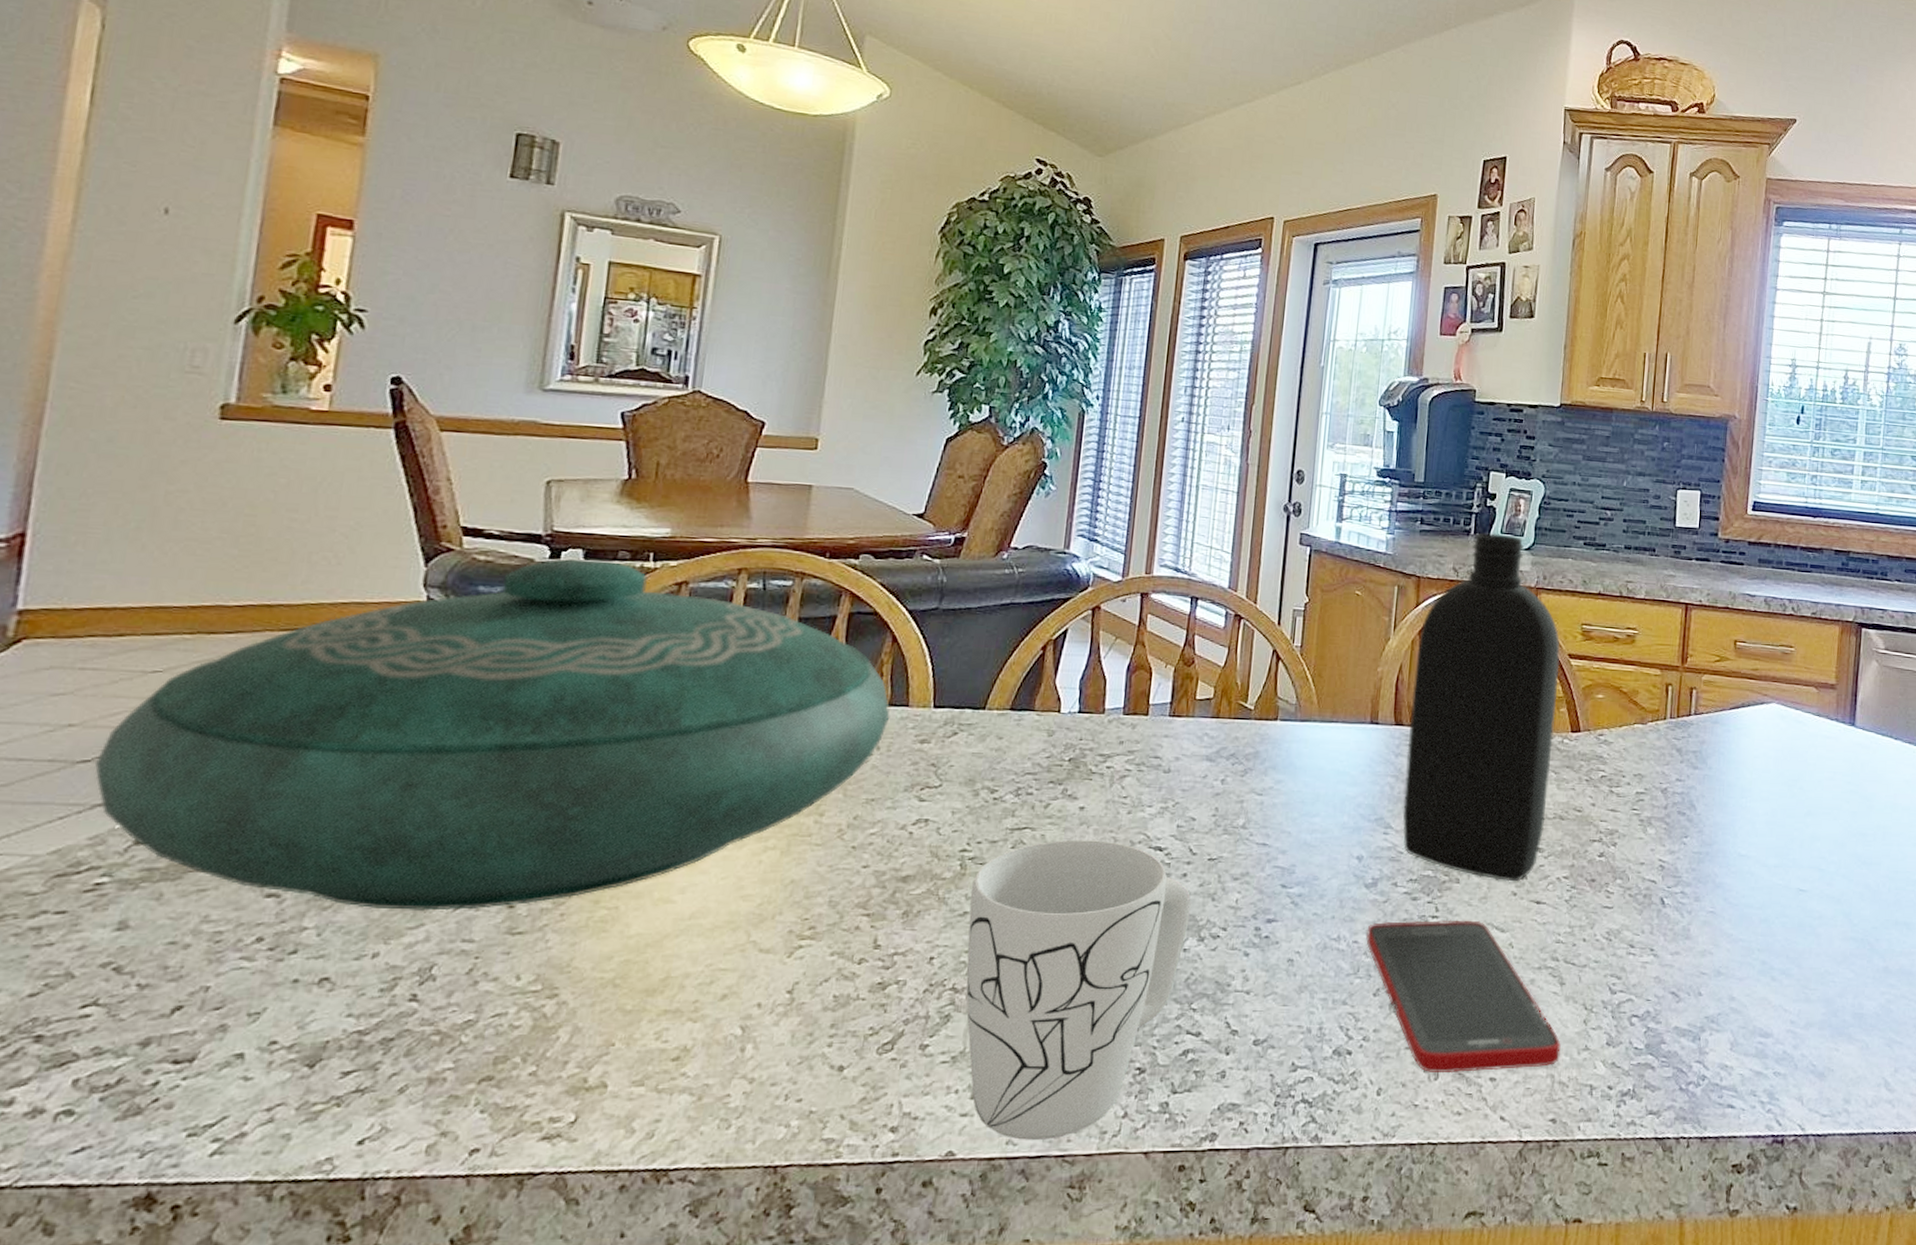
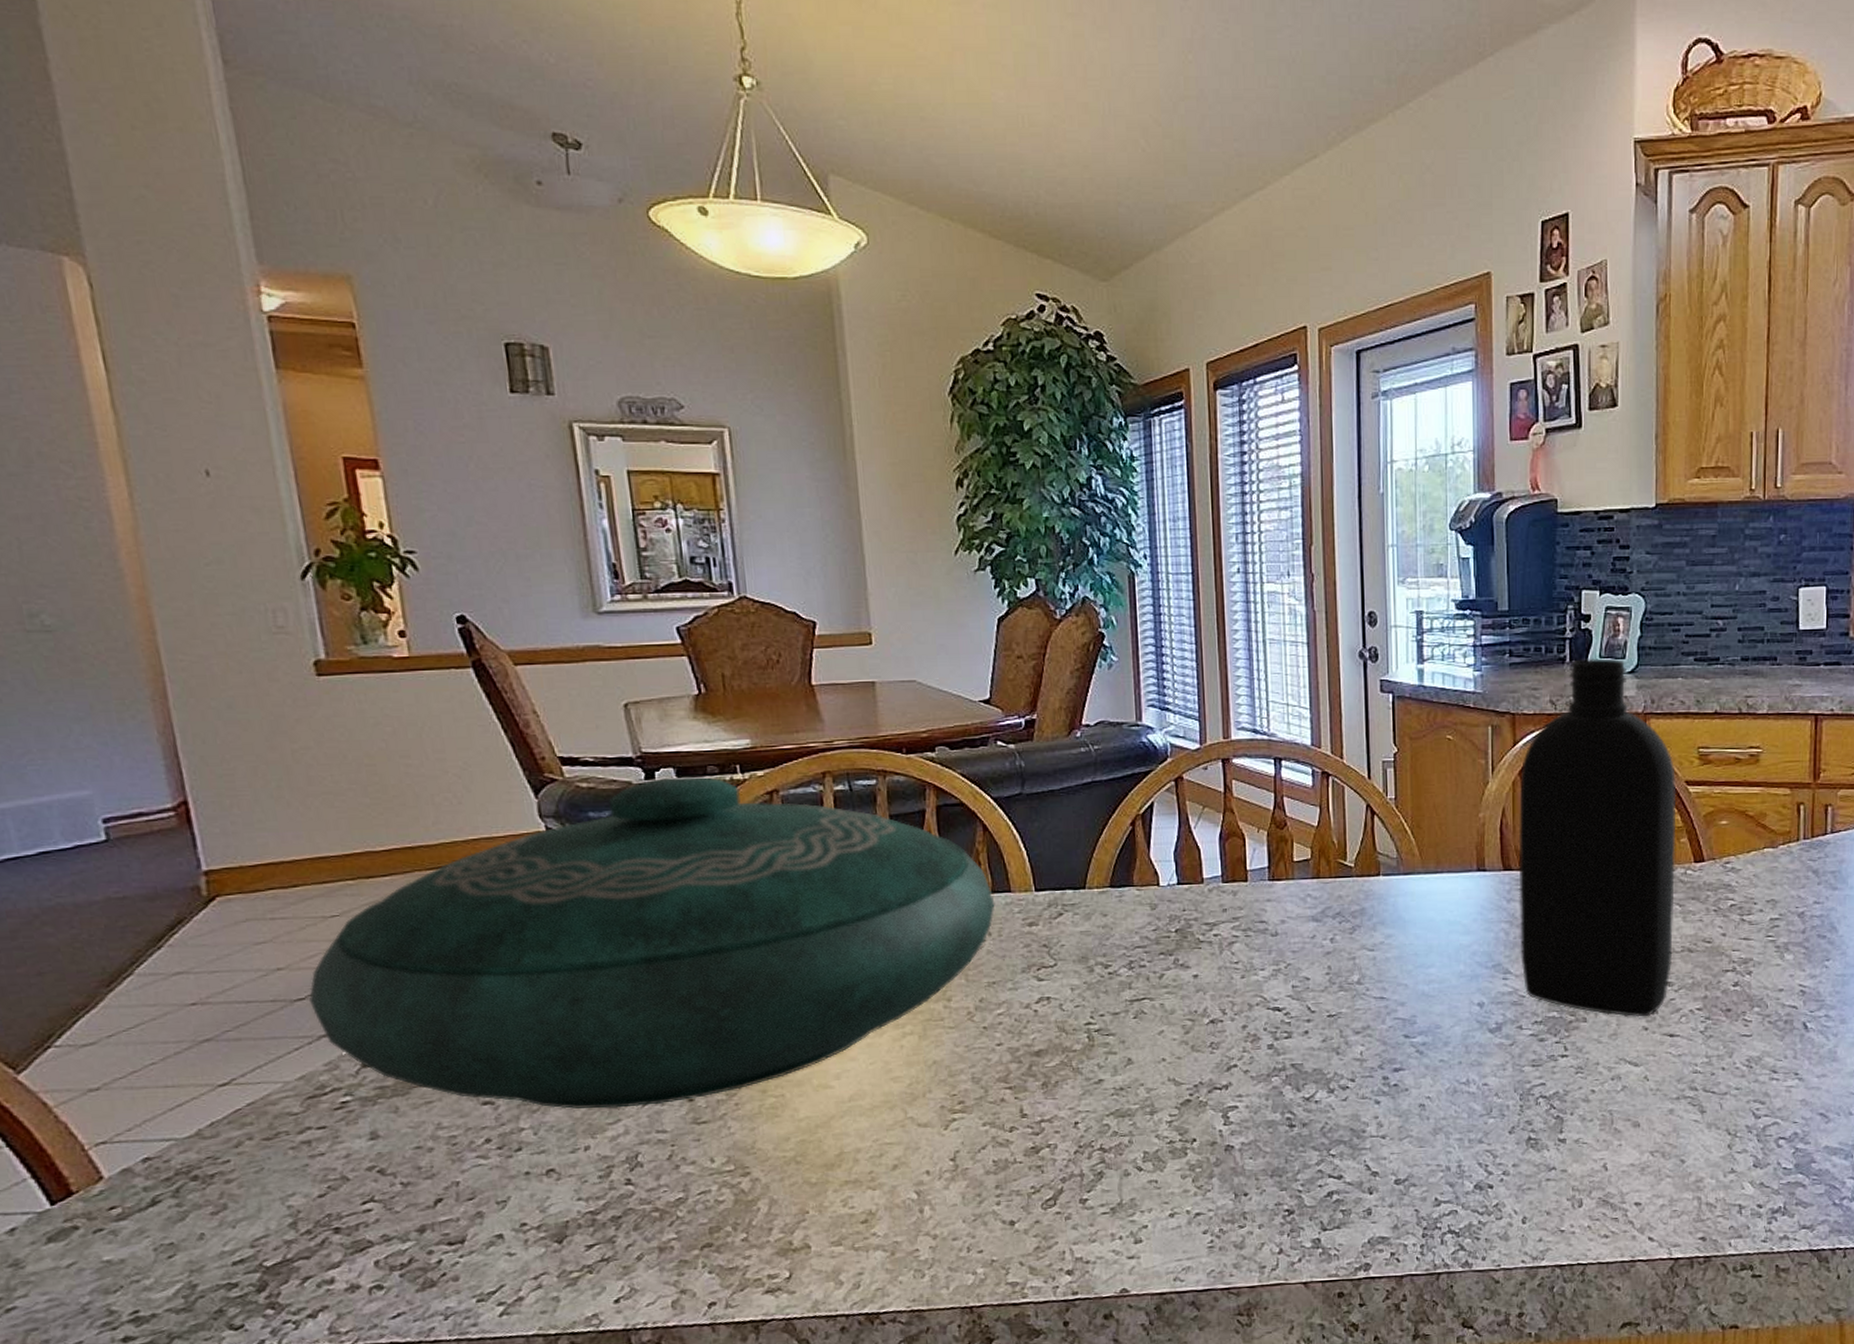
mug: present [966,839,1191,1140] -> none [1101,1005,1317,1277]
cell phone: present [1366,920,1561,1074] -> none [1496,1057,1706,1201]

